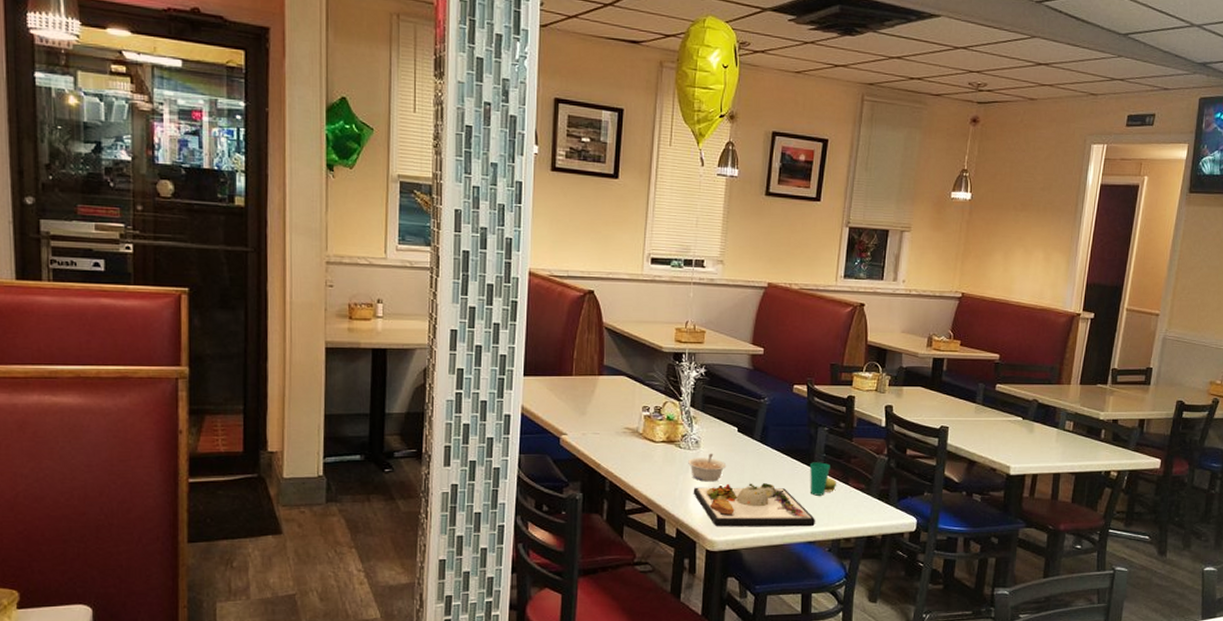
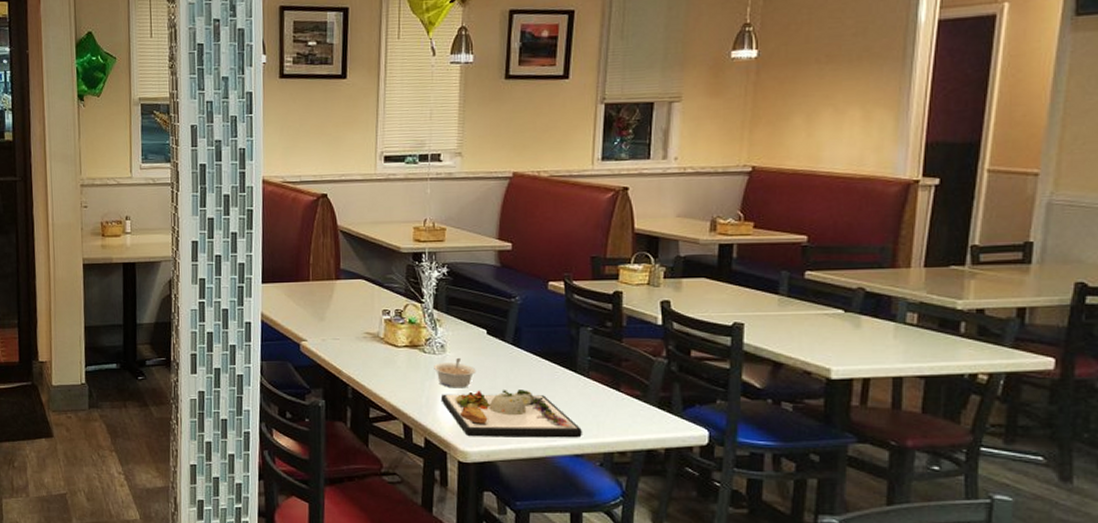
cup: present [810,462,837,496] -> none [573,366,606,404]

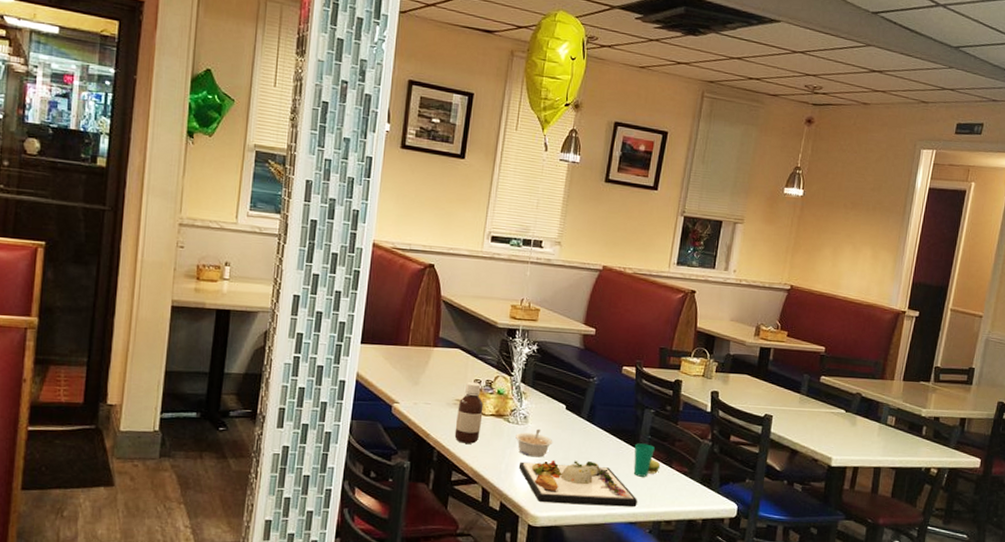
bottle: none [367,312,396,378] -> present [454,381,484,444]
cup: none [573,366,606,404] -> present [633,443,661,477]

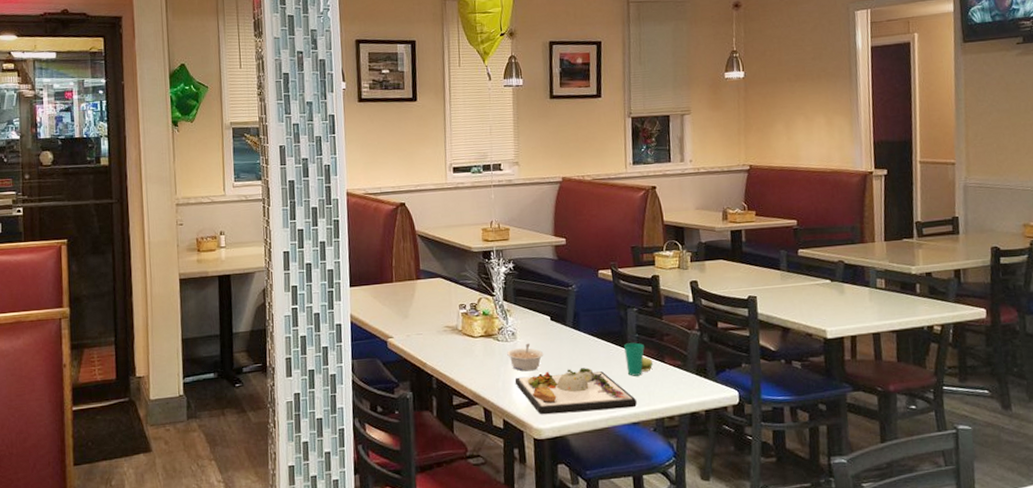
bottle: present [454,381,484,444] -> none [448,307,473,367]

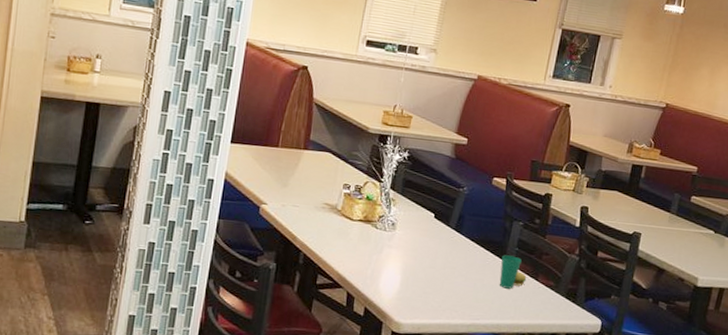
legume: present [507,343,544,372] -> none [383,236,420,265]
dinner plate: present [514,368,637,415] -> none [384,267,502,319]

